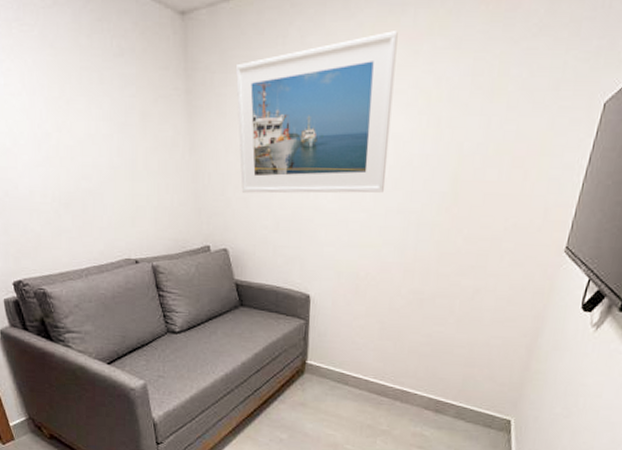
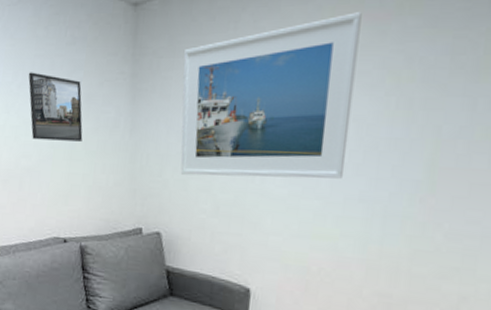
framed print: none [76,86,143,162] -> present [28,72,83,141]

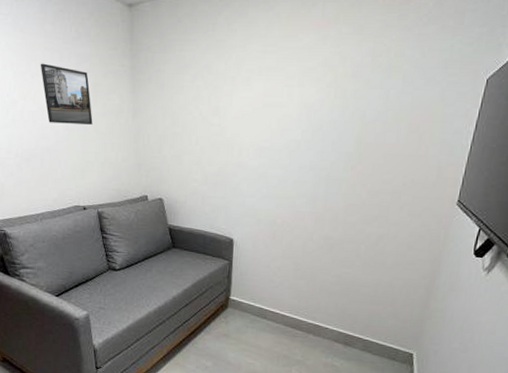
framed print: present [180,12,362,179] -> none [172,20,309,153]

